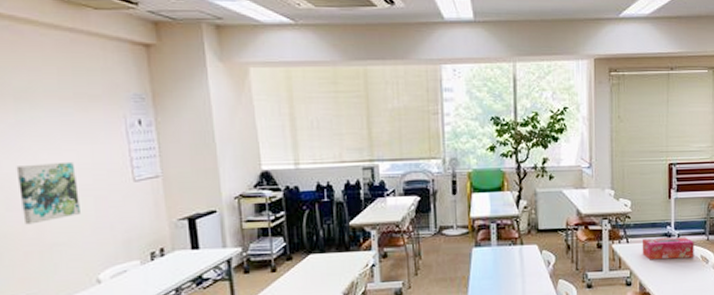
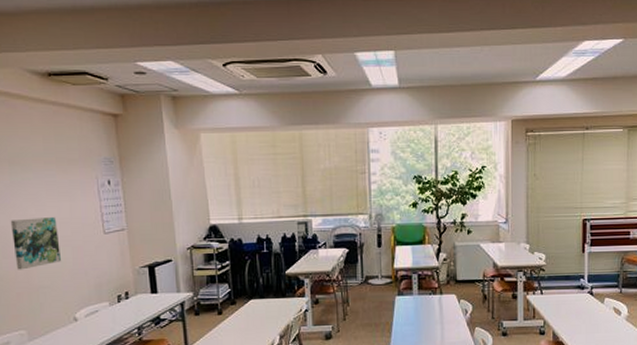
tissue box: present [642,237,694,260] -> none [555,289,607,311]

